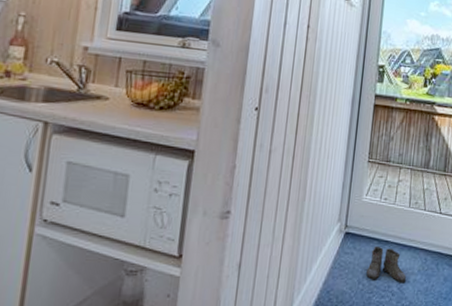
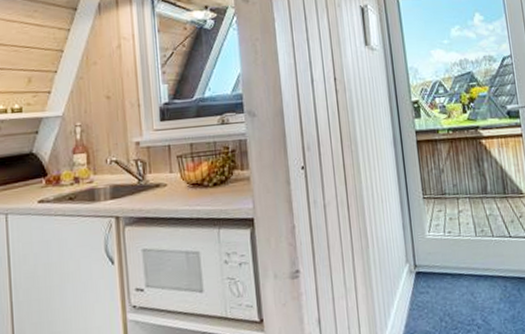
boots: present [363,245,407,282] -> none [442,280,490,316]

